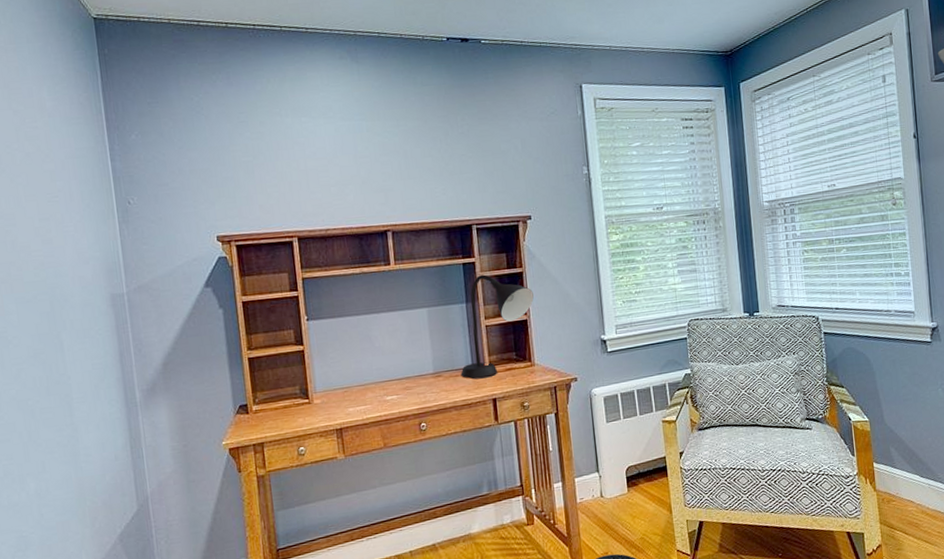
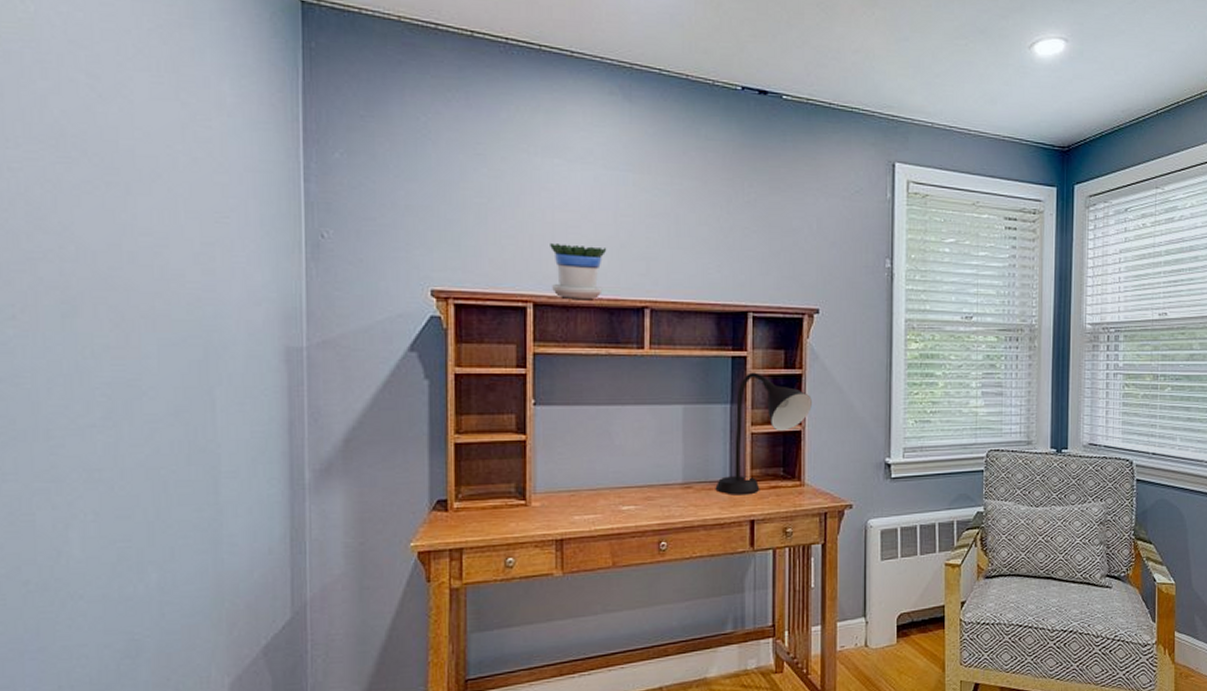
flowerpot: none [306,185,352,231] -> present [550,244,607,299]

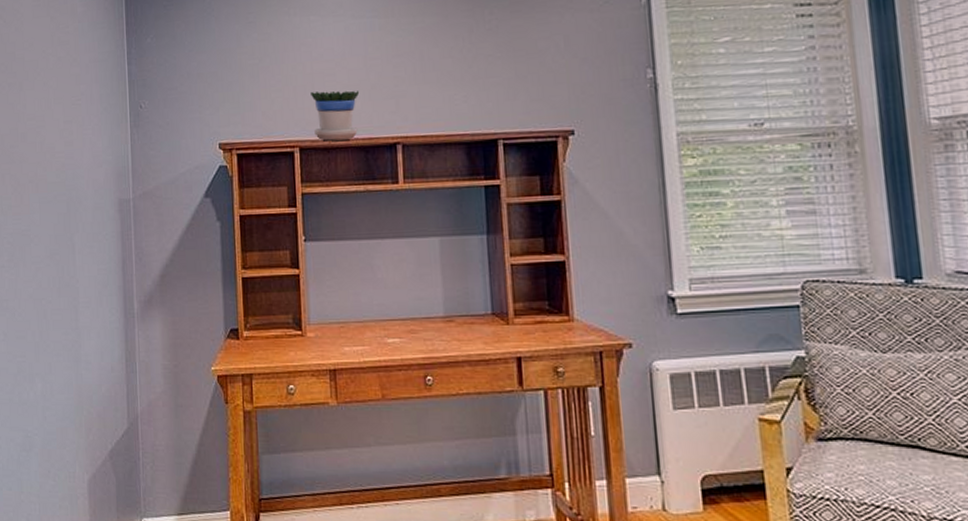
desk lamp: present [715,372,812,495] -> none [477,201,575,330]

